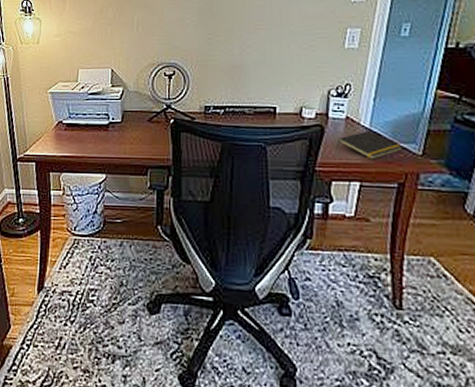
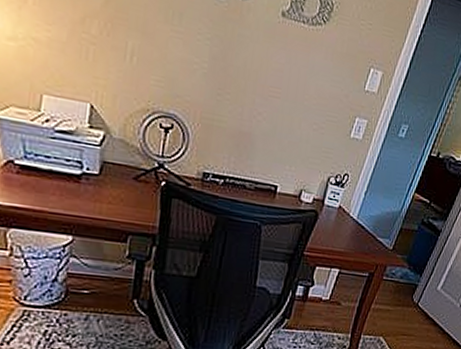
notepad: present [337,130,403,159] -> none [326,221,379,250]

